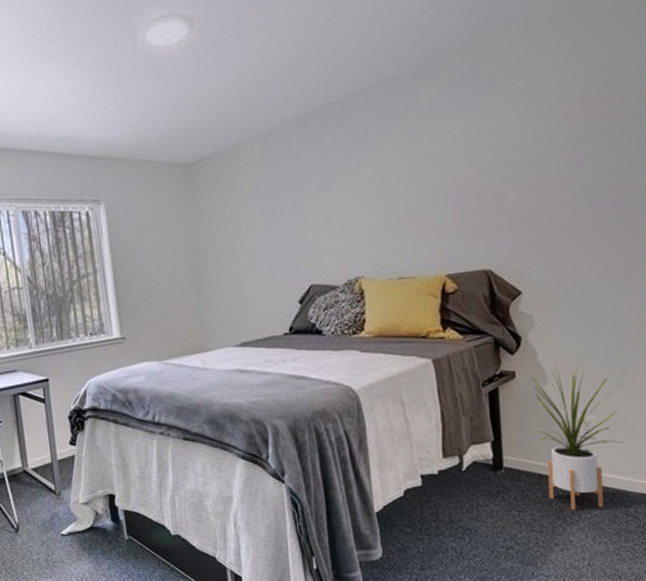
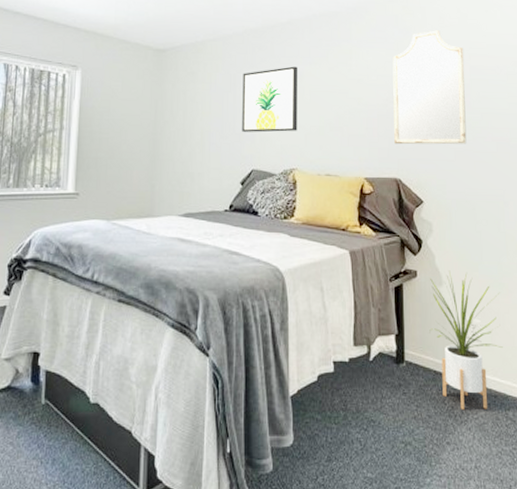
wall art: none [288,155,360,244] -> present [242,66,297,133]
home mirror: none [475,72,578,230] -> present [392,30,467,145]

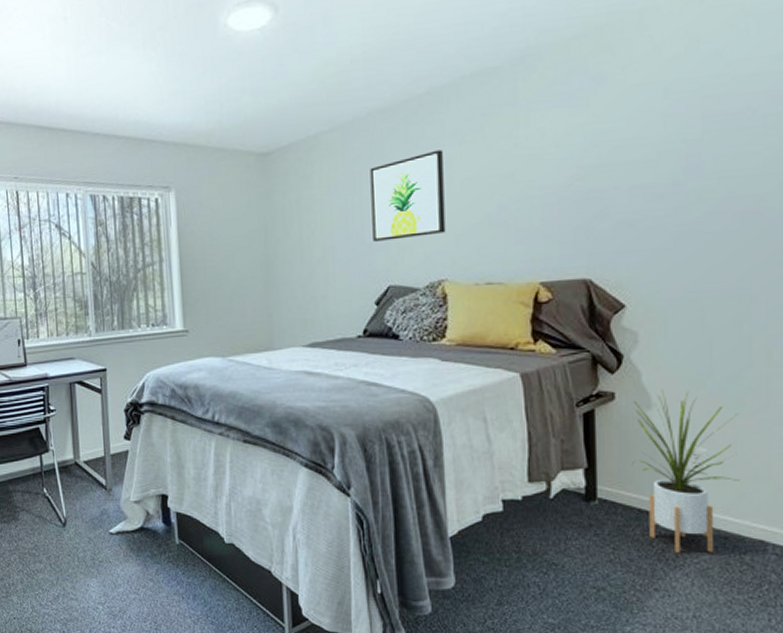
home mirror: present [392,30,467,145] -> none [579,68,694,235]

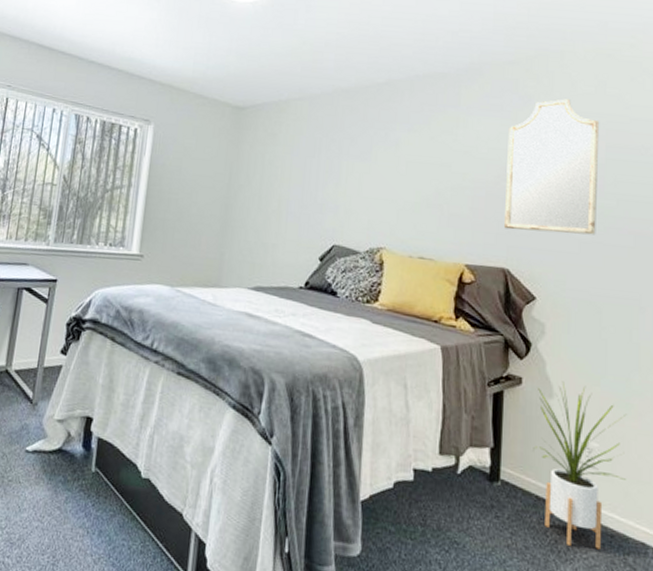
wall art: present [370,149,446,241] -> none [324,132,393,206]
home mirror: none [579,68,694,235] -> present [504,99,600,235]

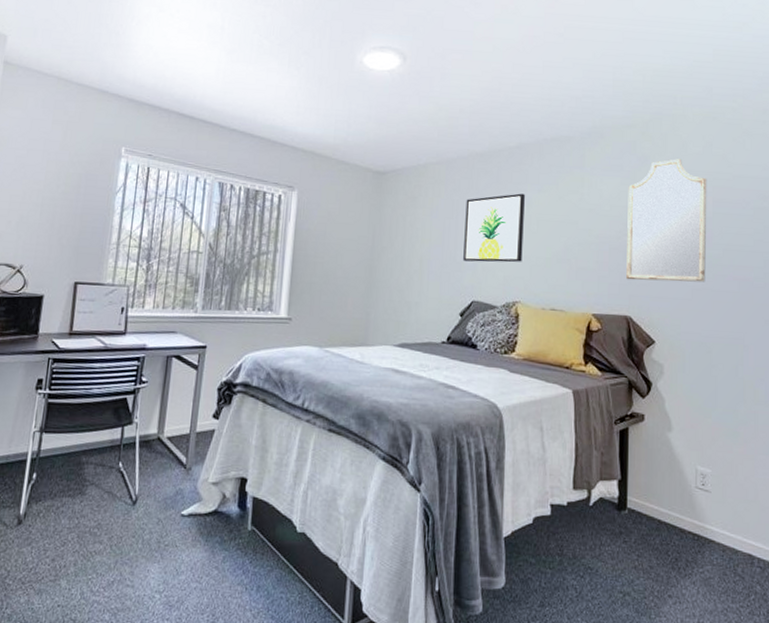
wall art: none [324,132,393,206] -> present [463,193,525,263]
house plant: present [533,381,627,550] -> none [655,415,734,564]

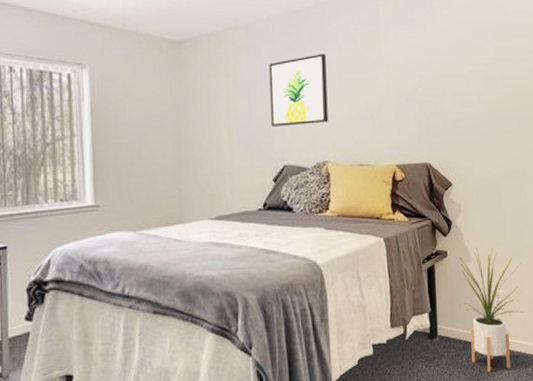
home mirror: present [626,159,707,283] -> none [420,10,492,129]
house plant: none [655,415,734,564] -> present [459,247,524,372]

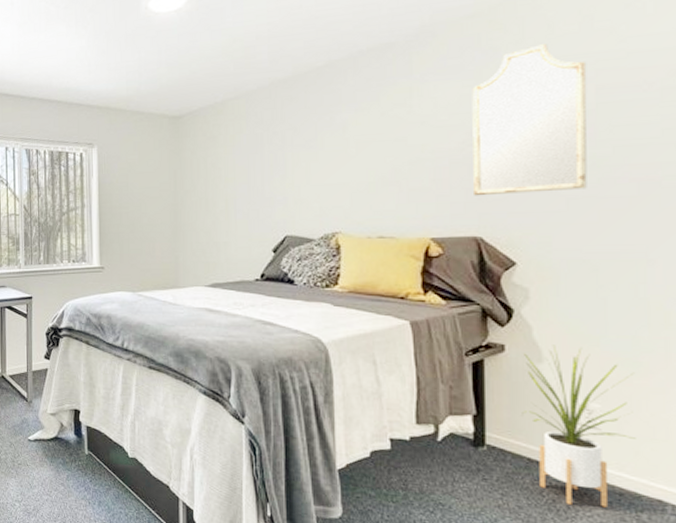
wall art: present [269,54,329,126] -> none [271,116,340,196]
home mirror: none [420,10,492,129] -> present [472,44,587,196]

